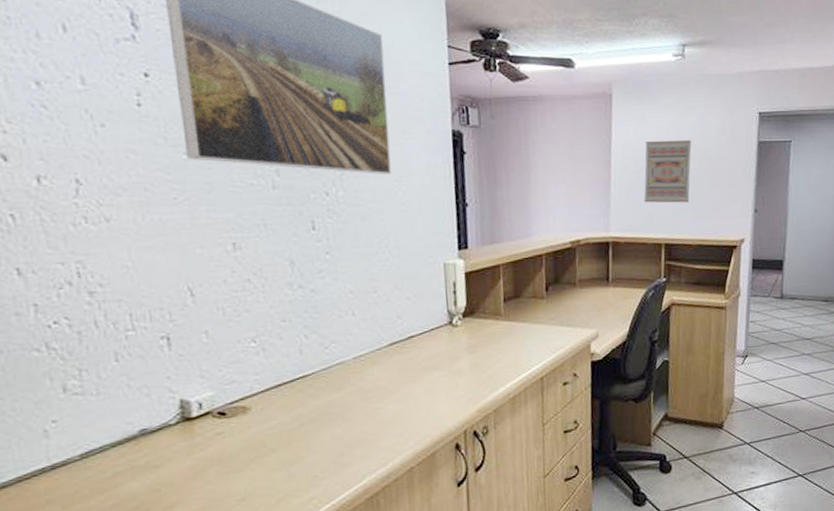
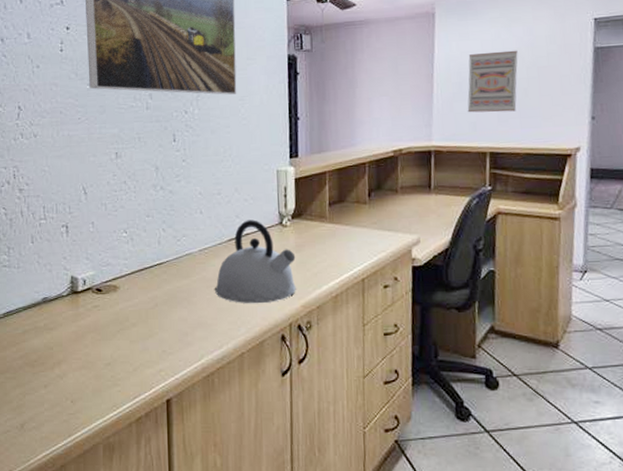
kettle: none [375,320,470,414] -> present [215,219,296,304]

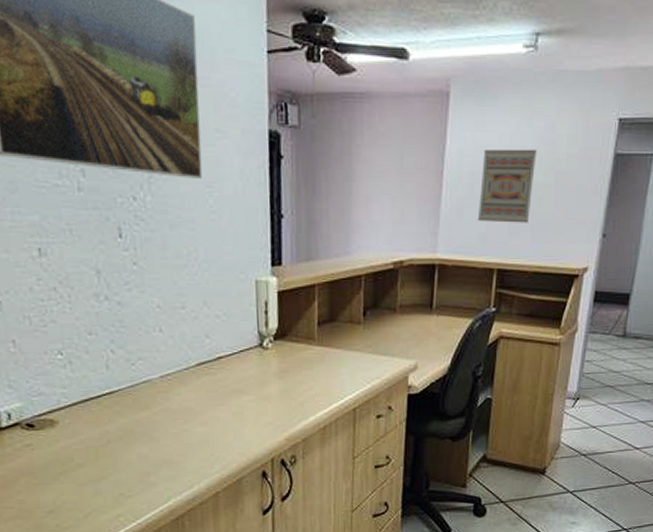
kettle: present [215,219,296,304] -> none [182,340,279,438]

